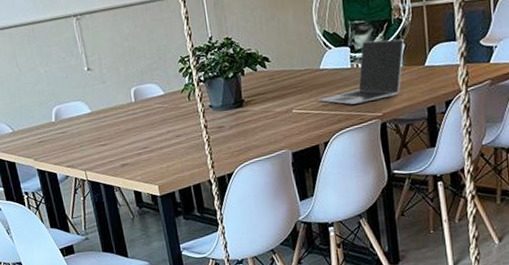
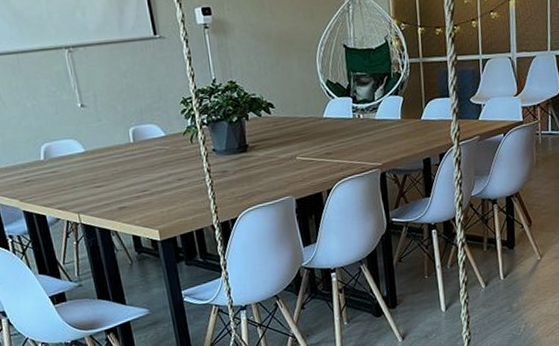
laptop: present [317,39,404,105] -> none [321,92,403,154]

